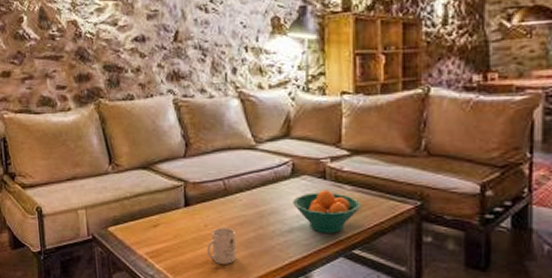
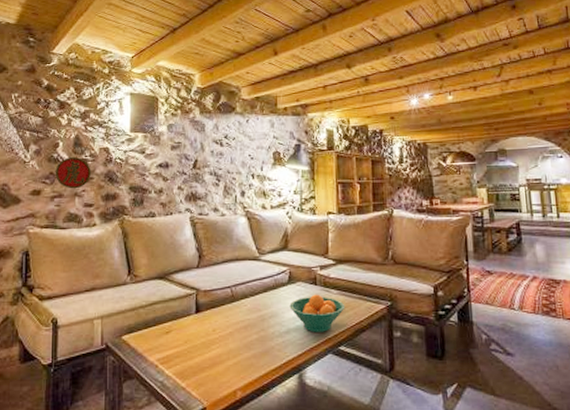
decorative plate: none [22,32,61,70] -> present [55,156,91,189]
mug: present [206,228,236,264] -> none [214,331,240,366]

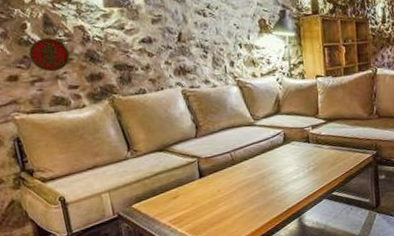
fruit bowl: present [289,294,346,332] -> none [286,150,337,184]

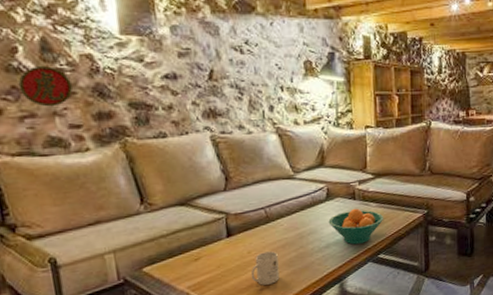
mug: none [221,190,246,220] -> present [250,251,280,285]
fruit bowl: none [286,150,337,184] -> present [328,208,384,245]

